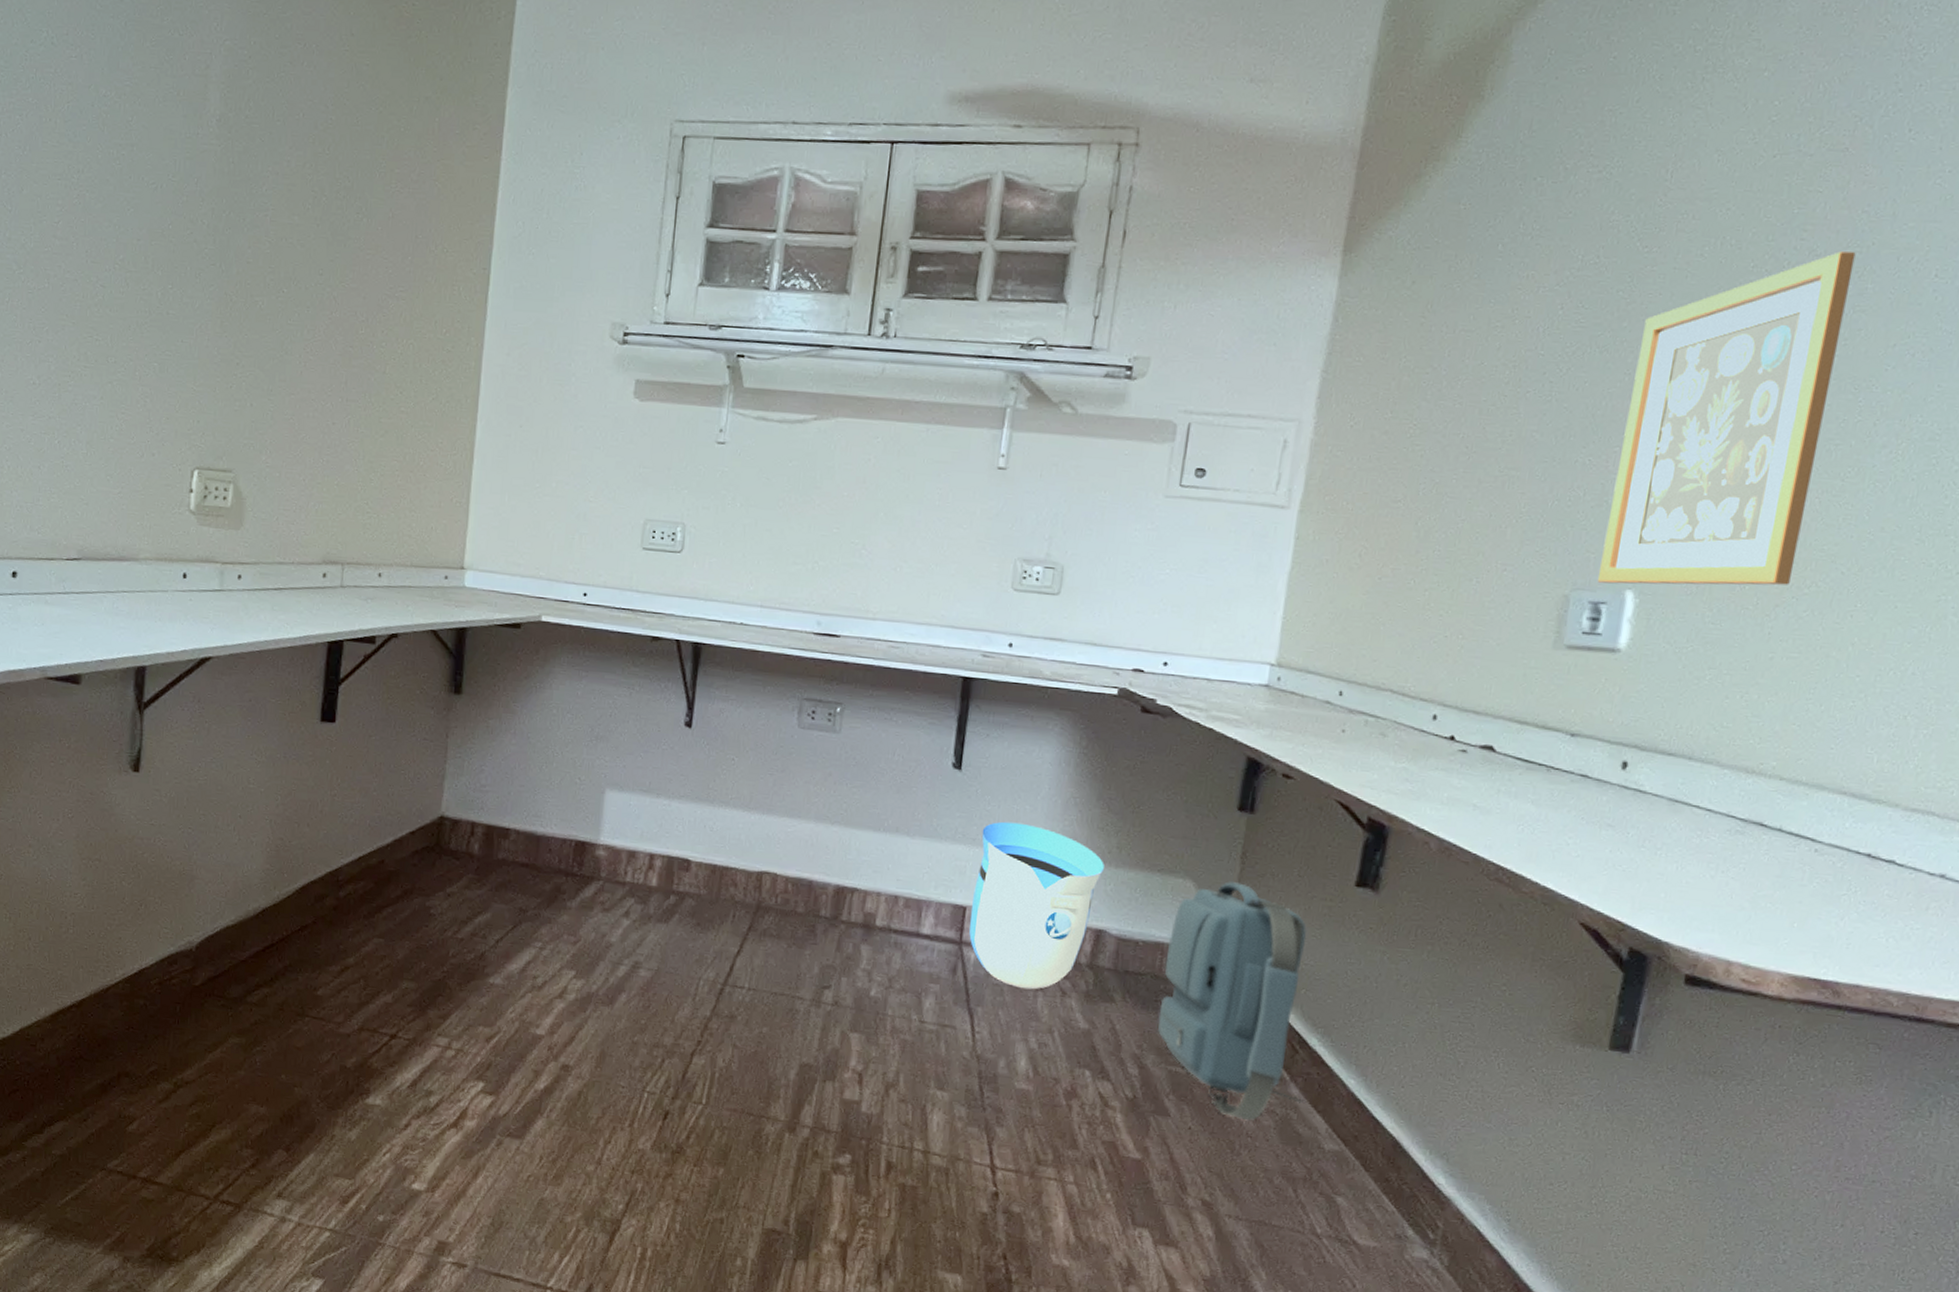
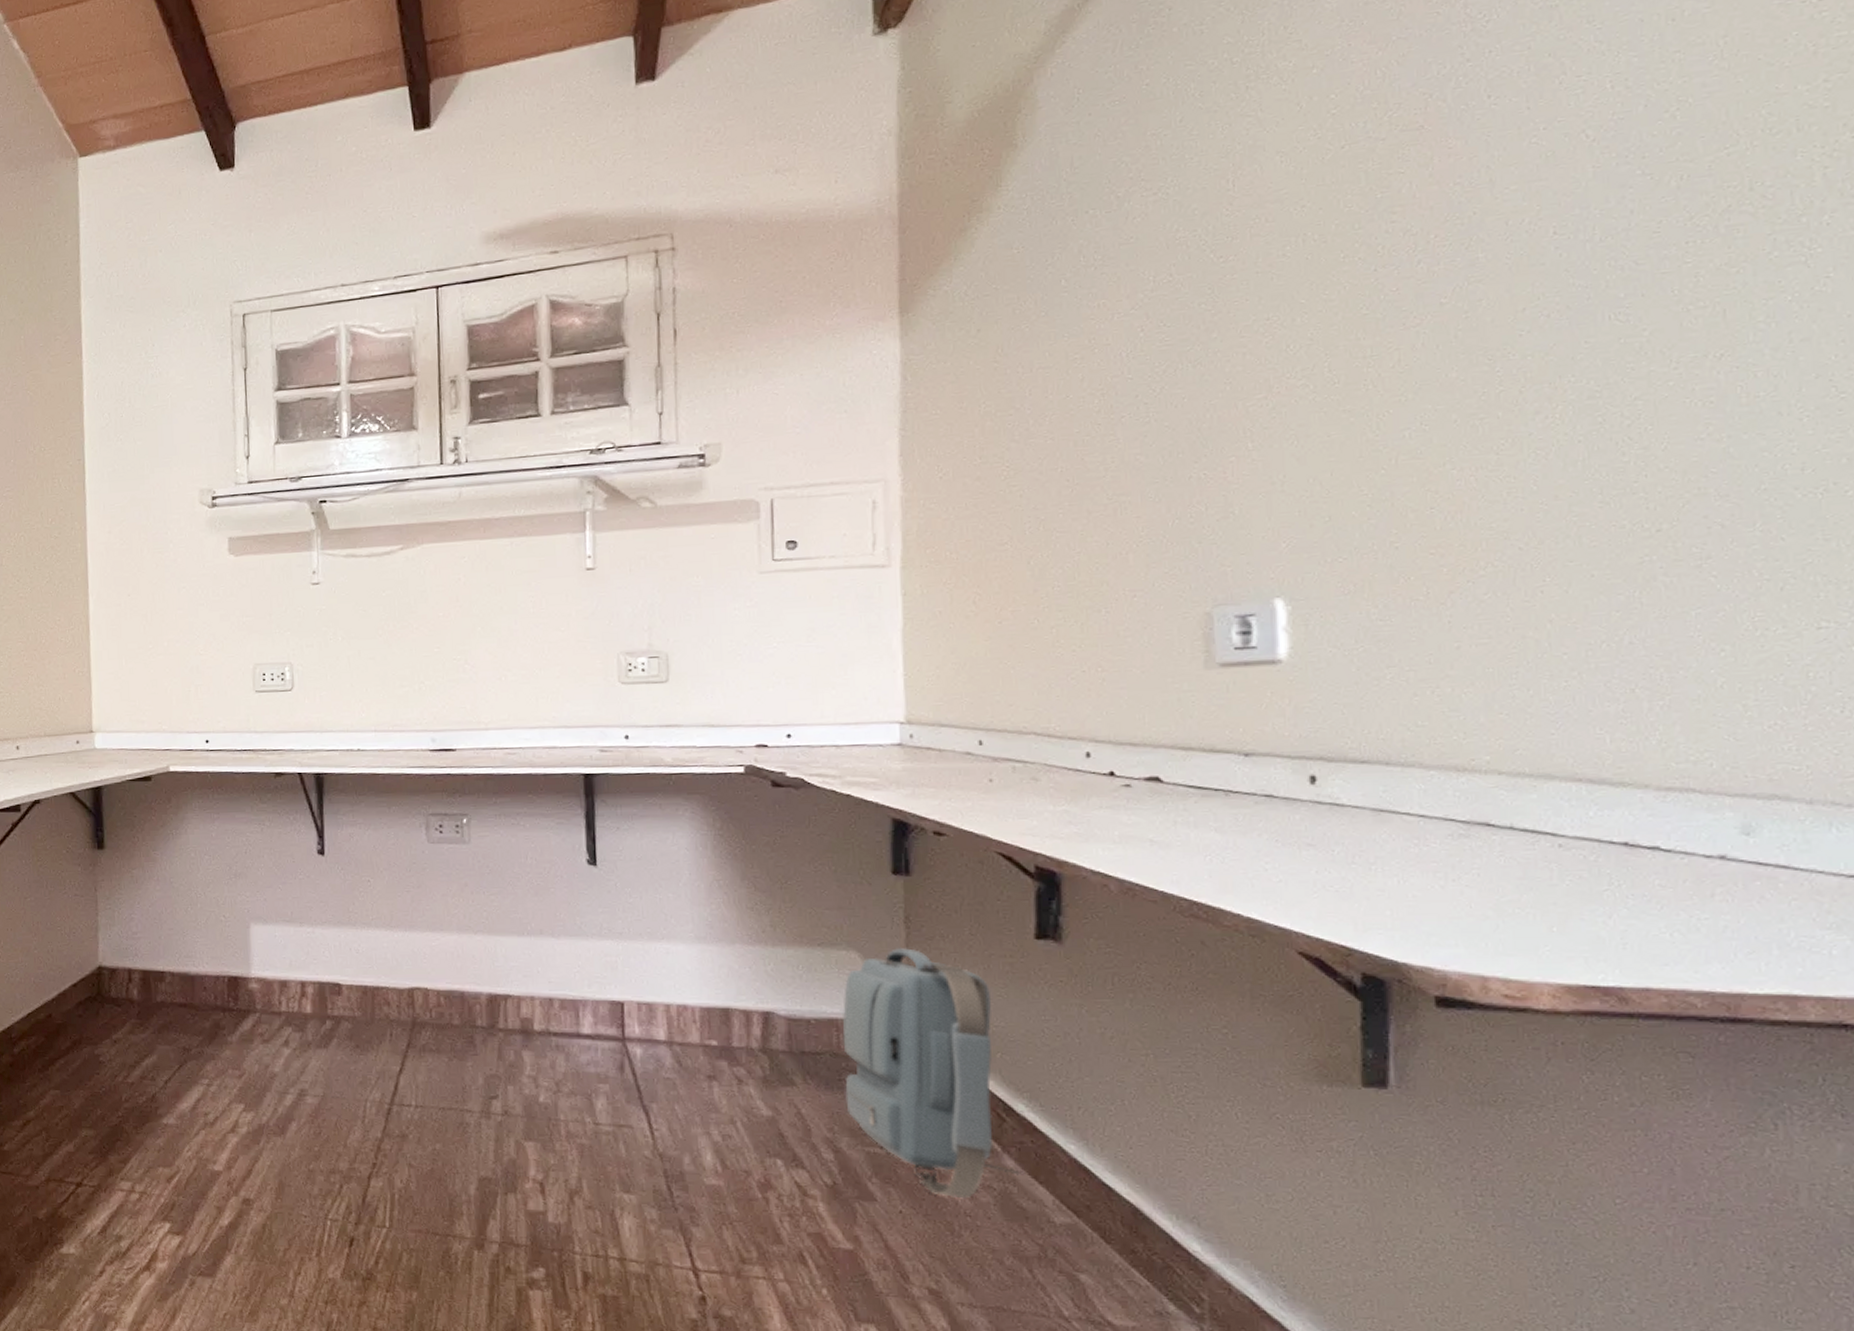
sun visor: present [969,821,1104,989] -> none [627,912,760,1080]
picture frame: present [1597,251,1856,586] -> none [1236,225,1462,595]

